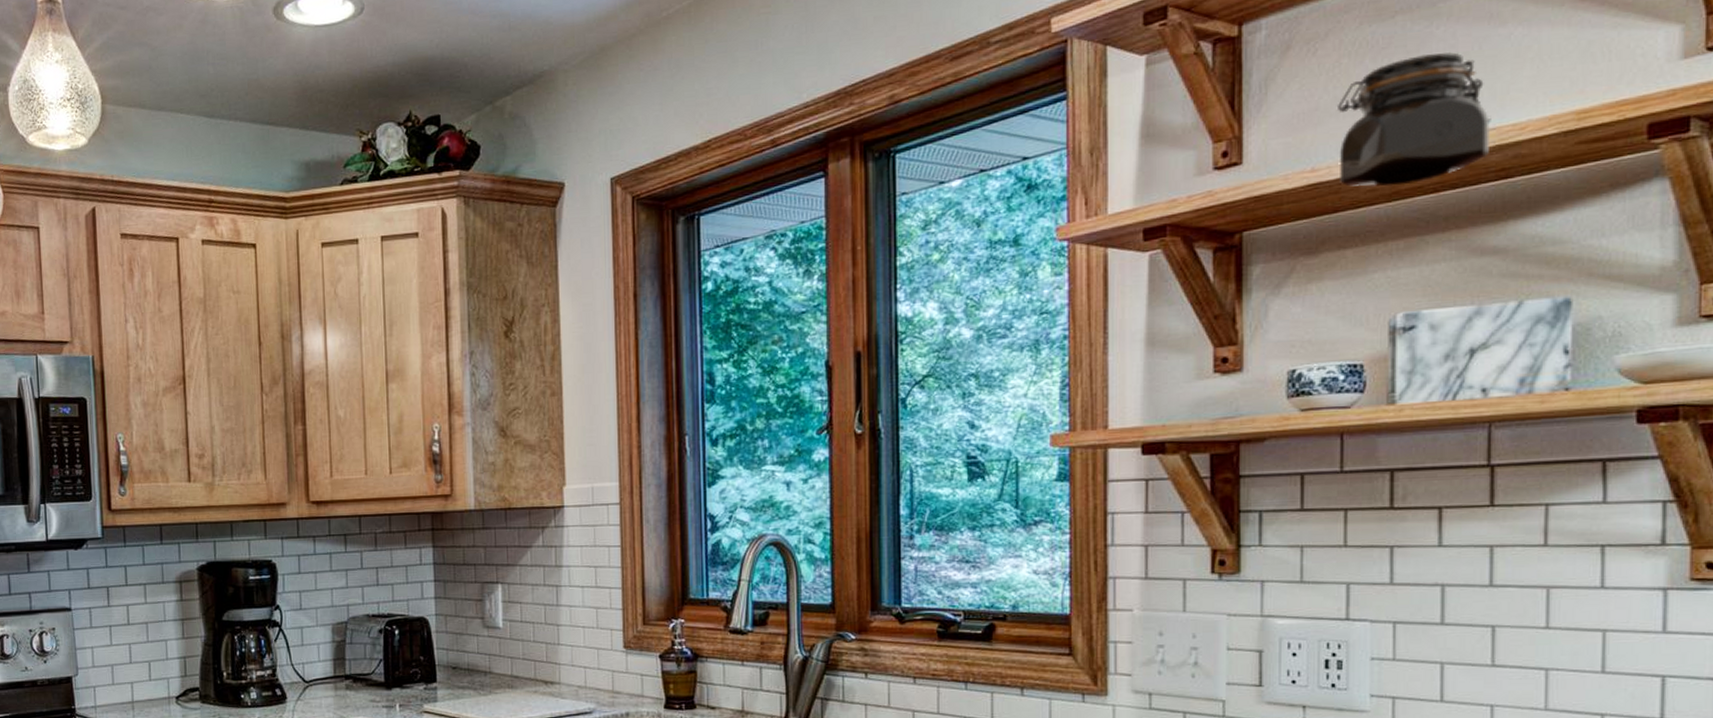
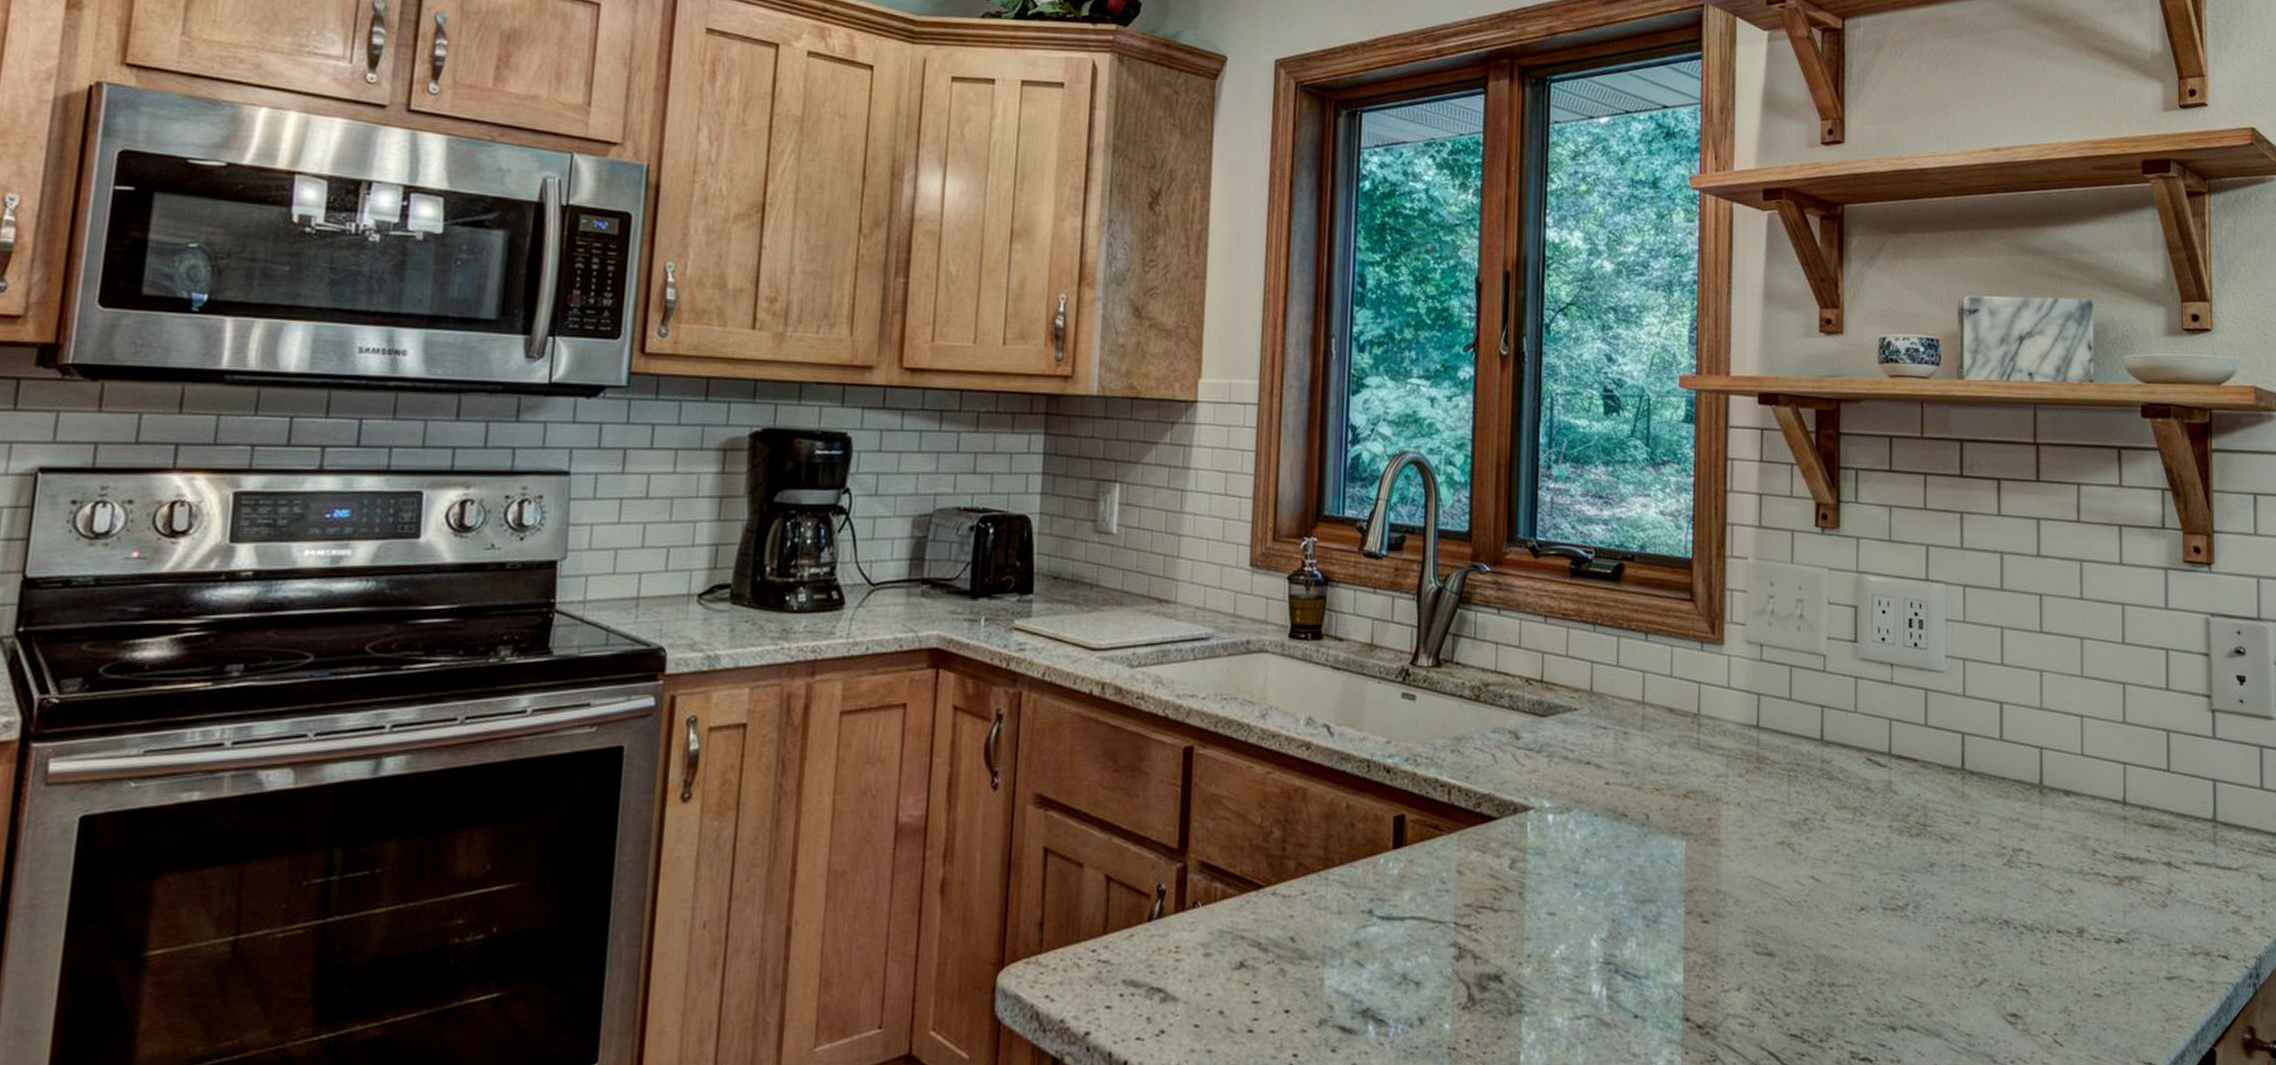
jar: present [1336,51,1491,187] -> none [1917,72,2032,183]

